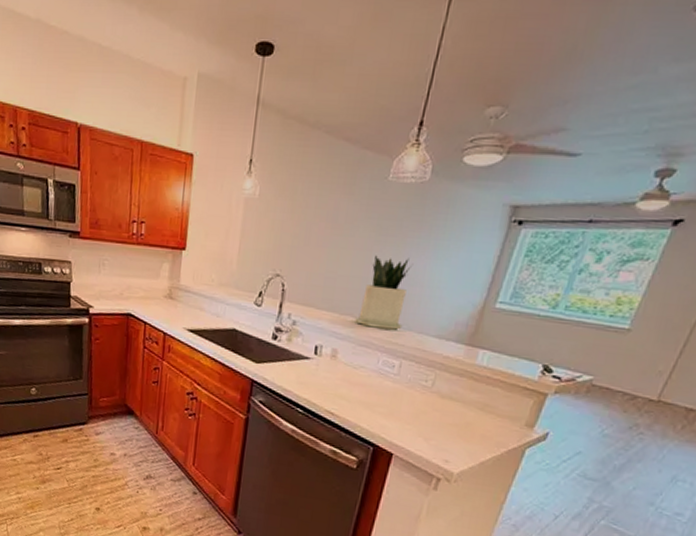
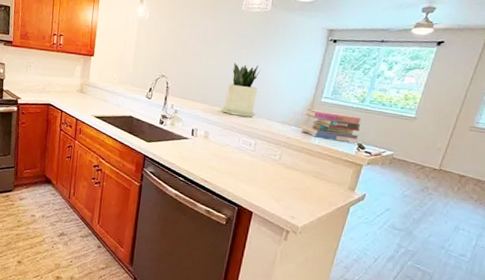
books: none [460,317,550,364] -> present [298,108,361,143]

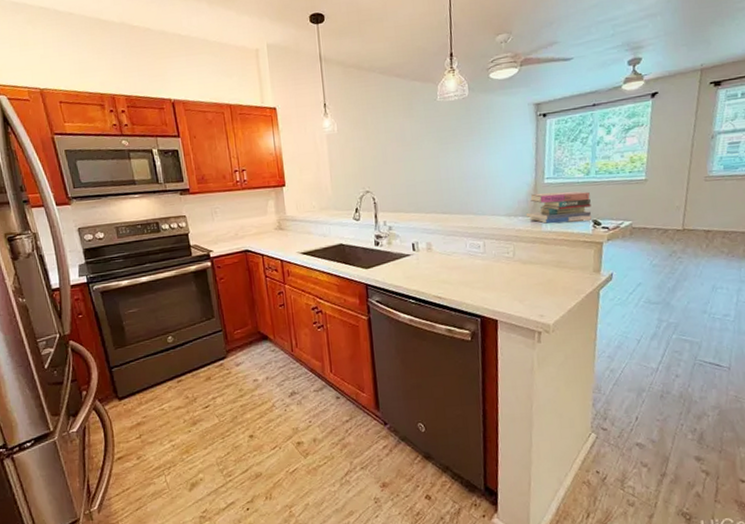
planter: present [221,62,262,117] -> none [439,158,478,219]

